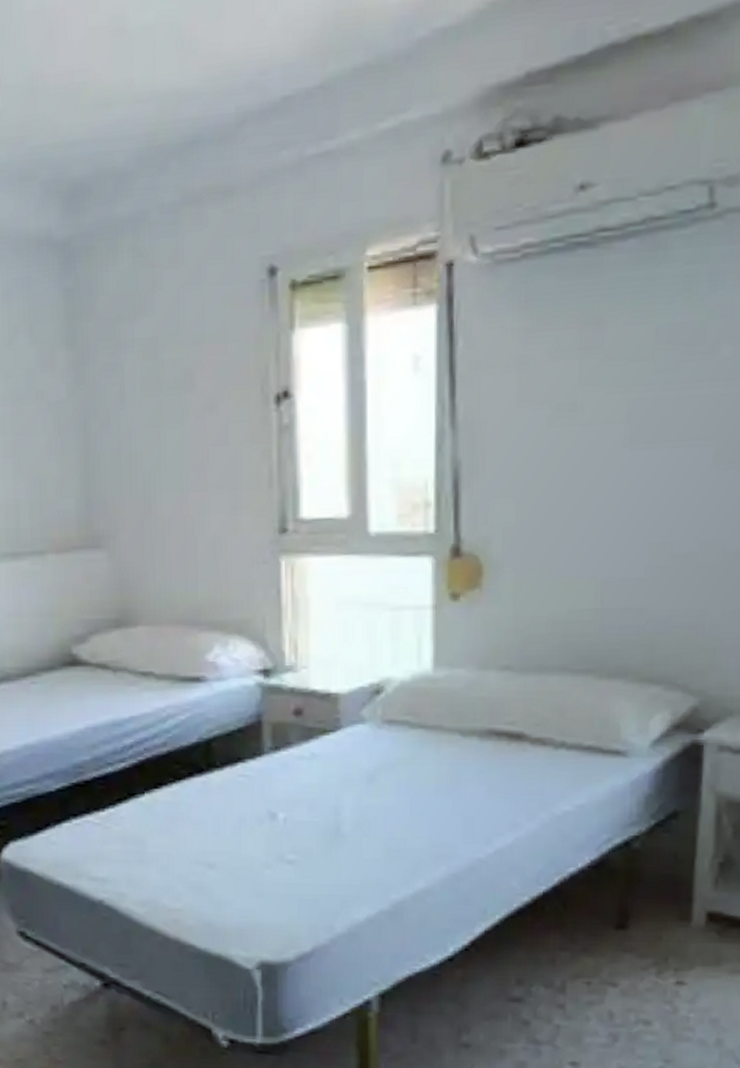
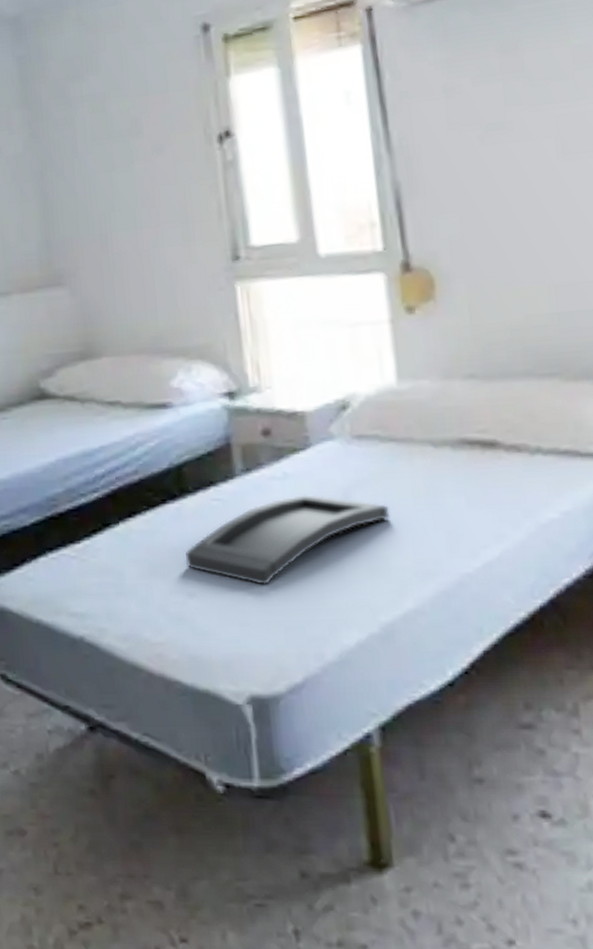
tray: none [207,776,411,861] -> present [185,494,390,586]

